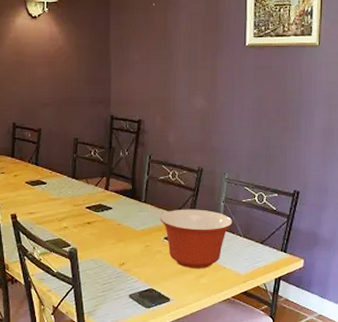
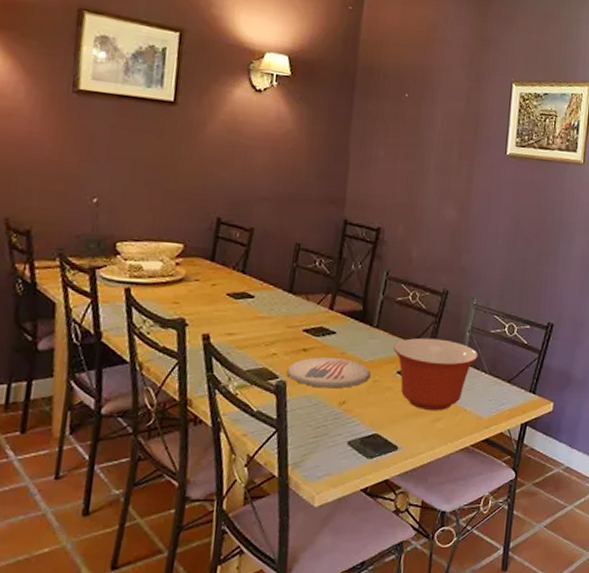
plate: none [76,228,143,253] -> present [286,357,371,389]

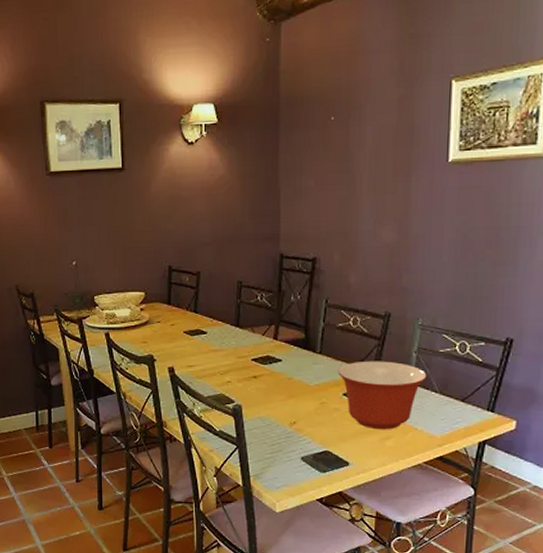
plate: present [286,357,371,389] -> none [241,383,317,411]

